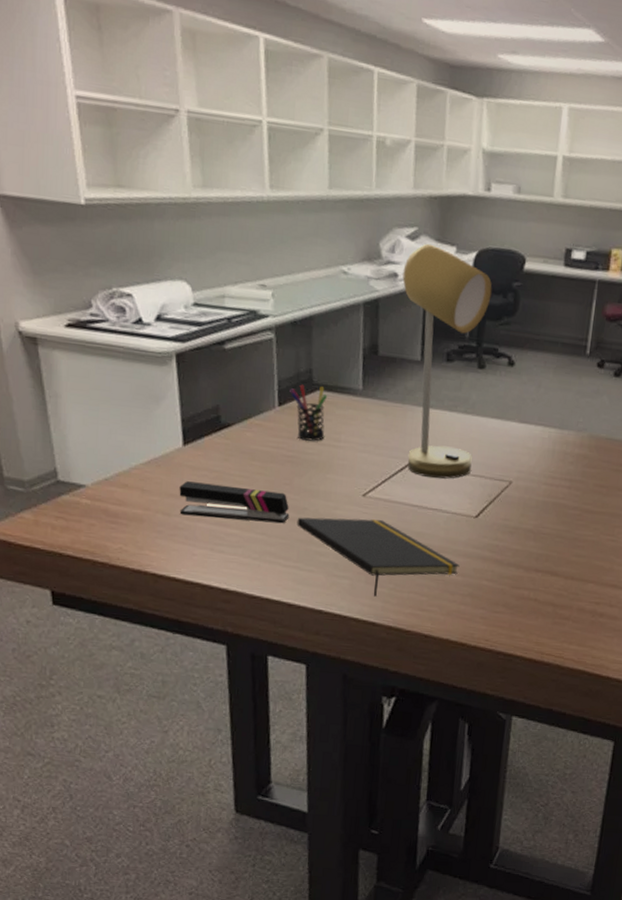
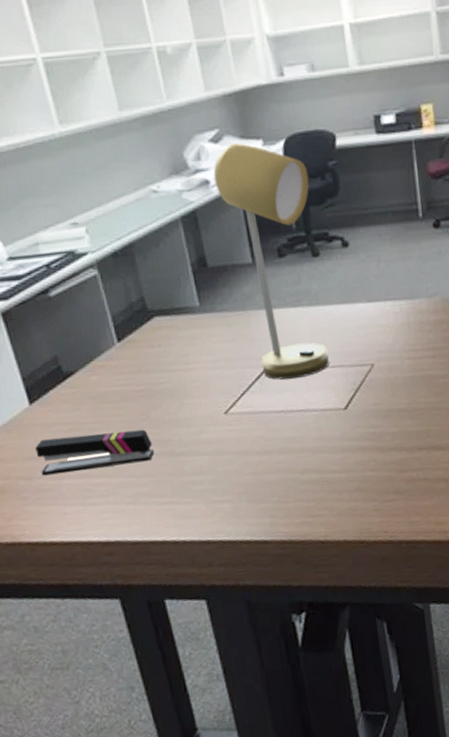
pen holder: present [290,384,328,441] -> none [126,312,173,371]
notepad: present [296,517,460,597] -> none [163,434,340,514]

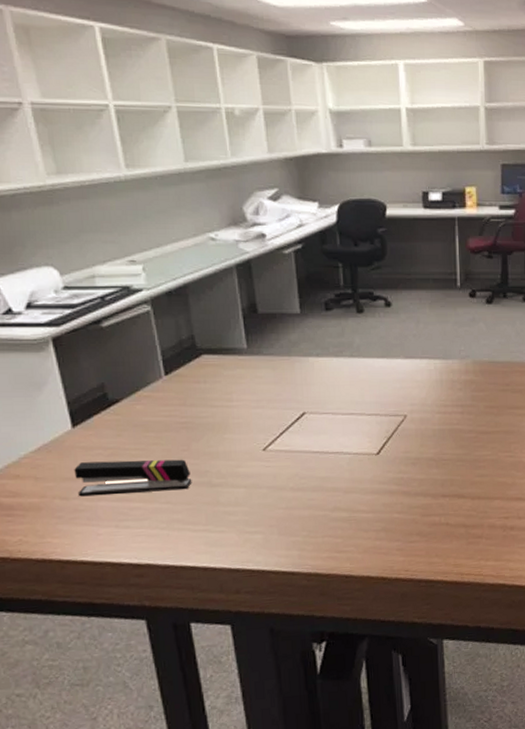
desk lamp: present [213,141,329,380] -> none [270,201,365,424]

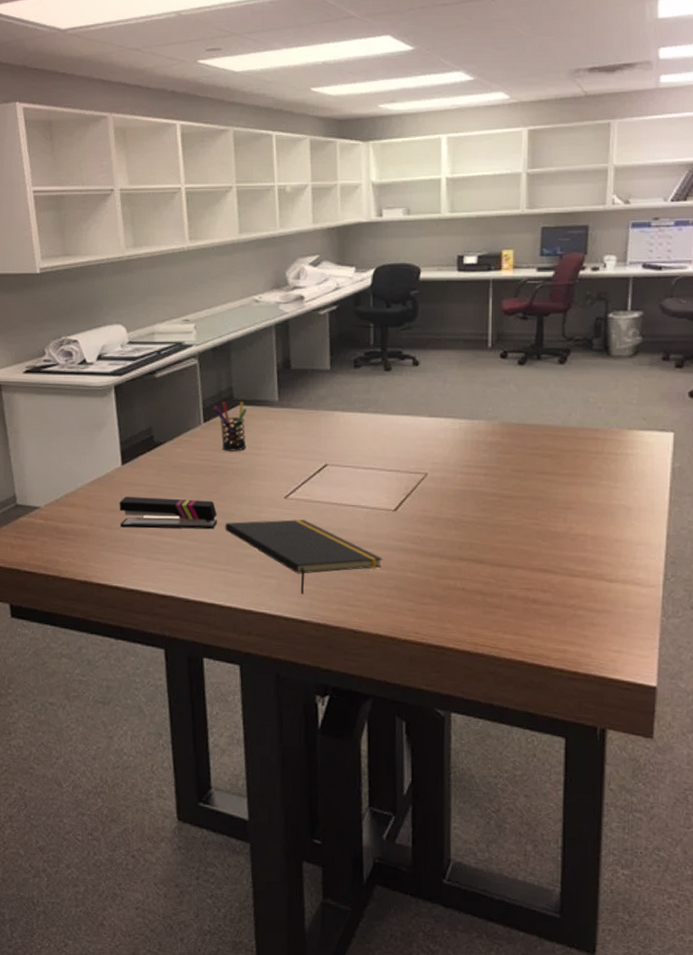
pen holder: none [174,351,217,405] -> present [213,401,248,451]
notepad: none [200,471,369,546] -> present [225,519,383,594]

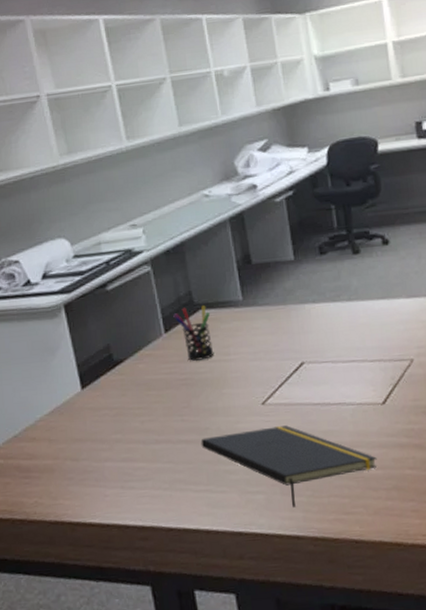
stapler: present [119,497,218,530] -> none [83,416,193,458]

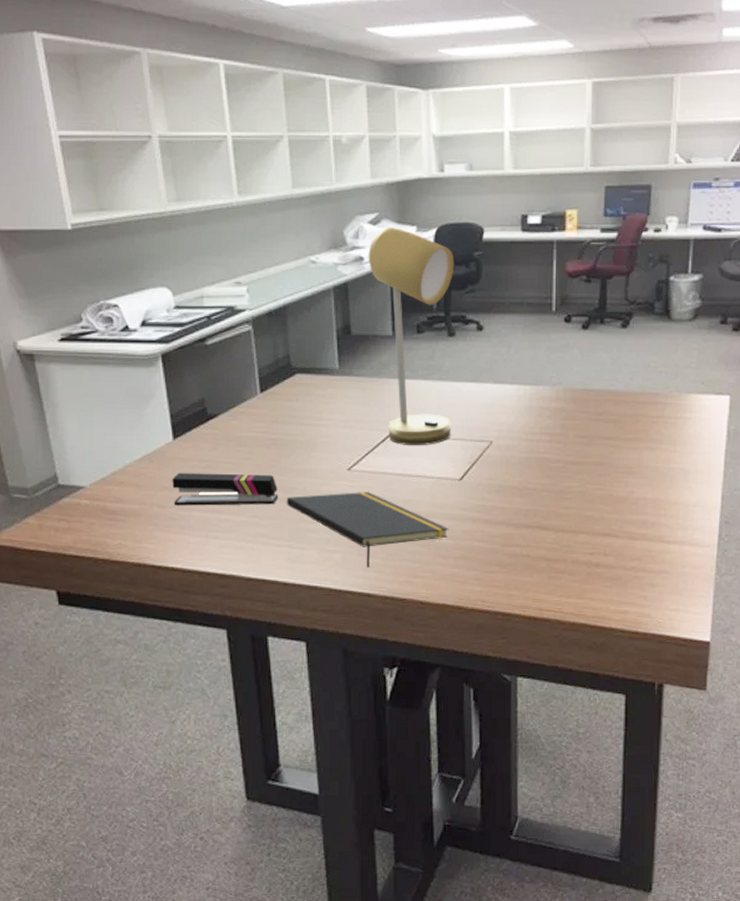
stapler: none [83,416,193,458] -> present [172,473,279,506]
pen holder: present [173,305,214,361] -> none [270,370,307,422]
desk lamp: none [261,149,368,373] -> present [368,225,454,446]

